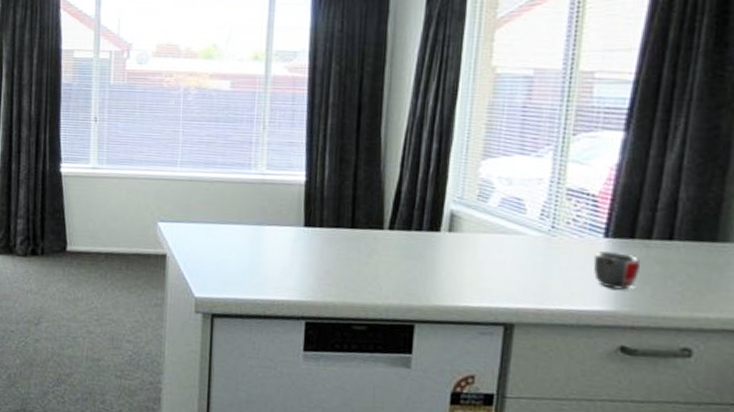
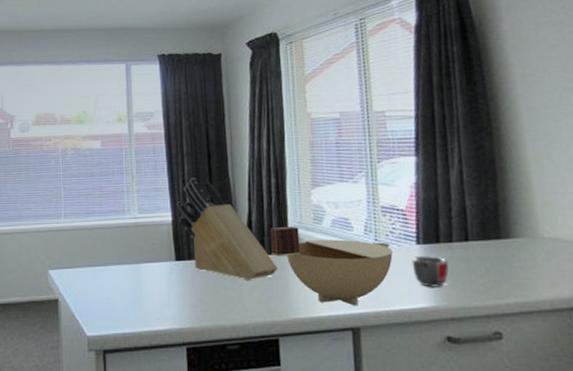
knife block: none [312,134,425,257] -> present [176,178,278,280]
bowl: none [420,200,573,300] -> present [270,226,394,306]

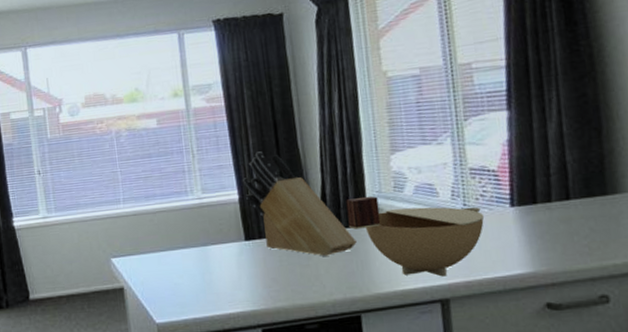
mug: present [411,255,449,287] -> none [505,217,548,252]

